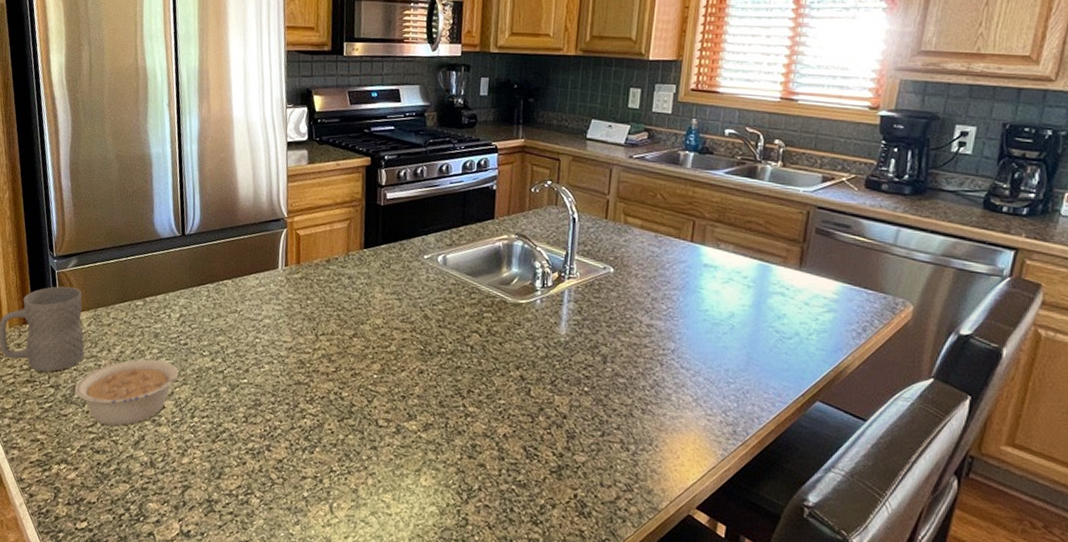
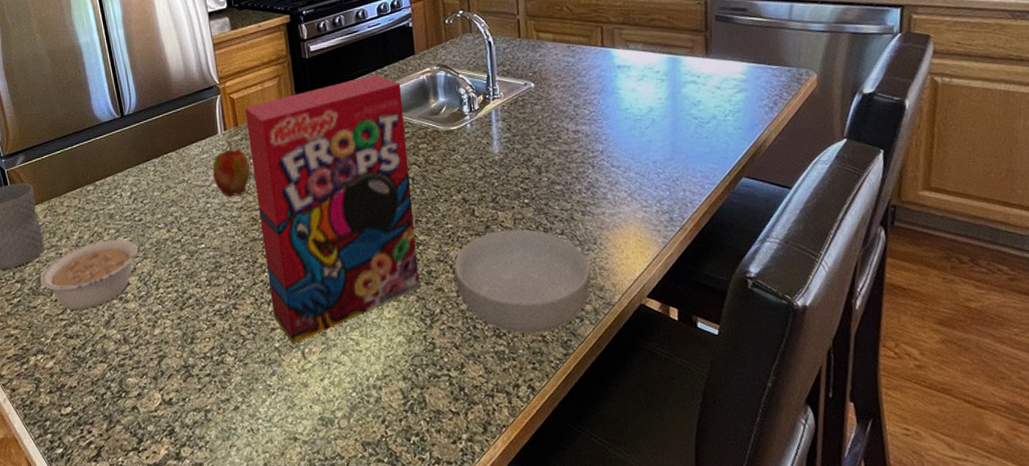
apple: none [267,280,307,335] -> present [213,143,251,197]
cereal box: none [306,232,475,497] -> present [244,74,420,344]
cereal bowl: none [499,415,642,528] -> present [454,229,591,335]

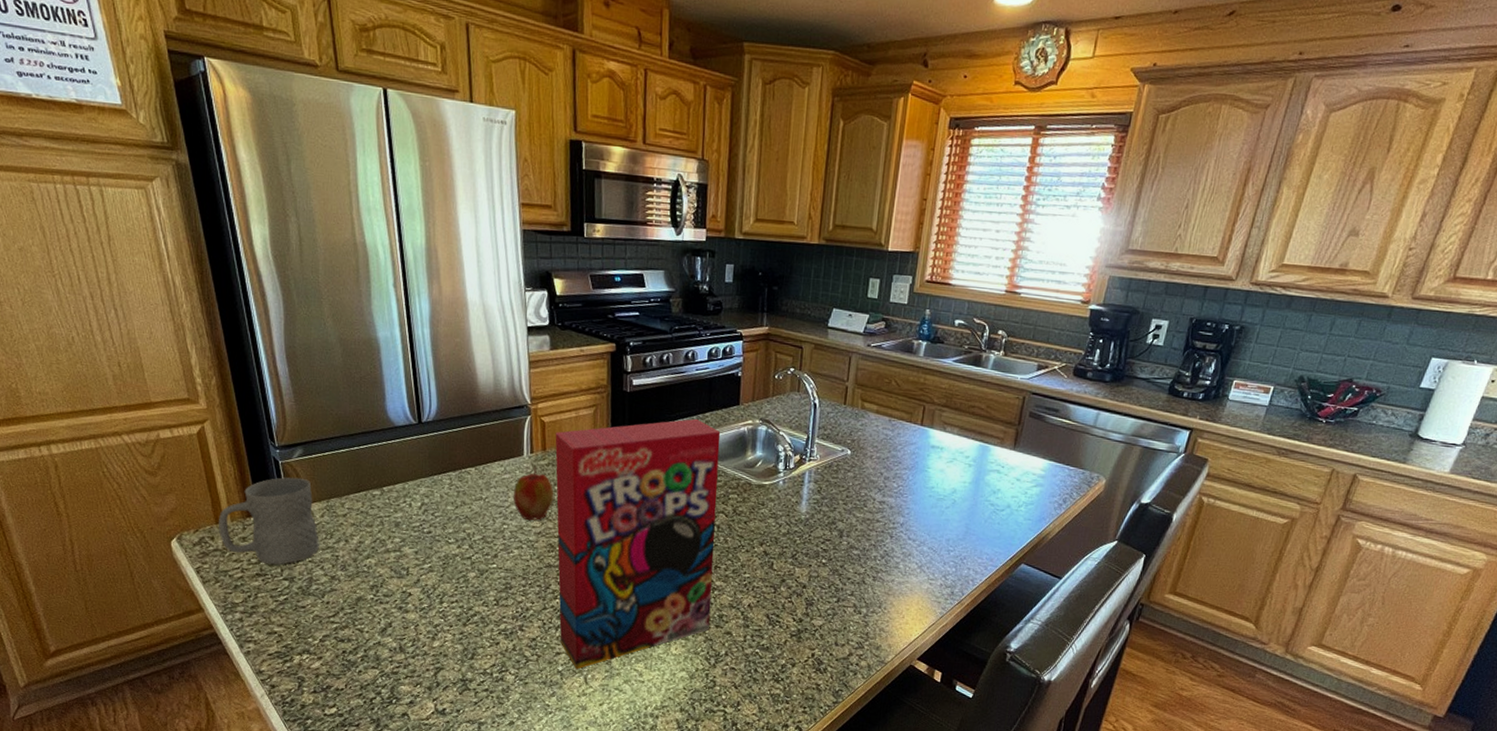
legume: present [40,240,153,310] -> none [311,548,441,615]
cereal bowl: present [454,229,591,335] -> none [744,585,872,682]

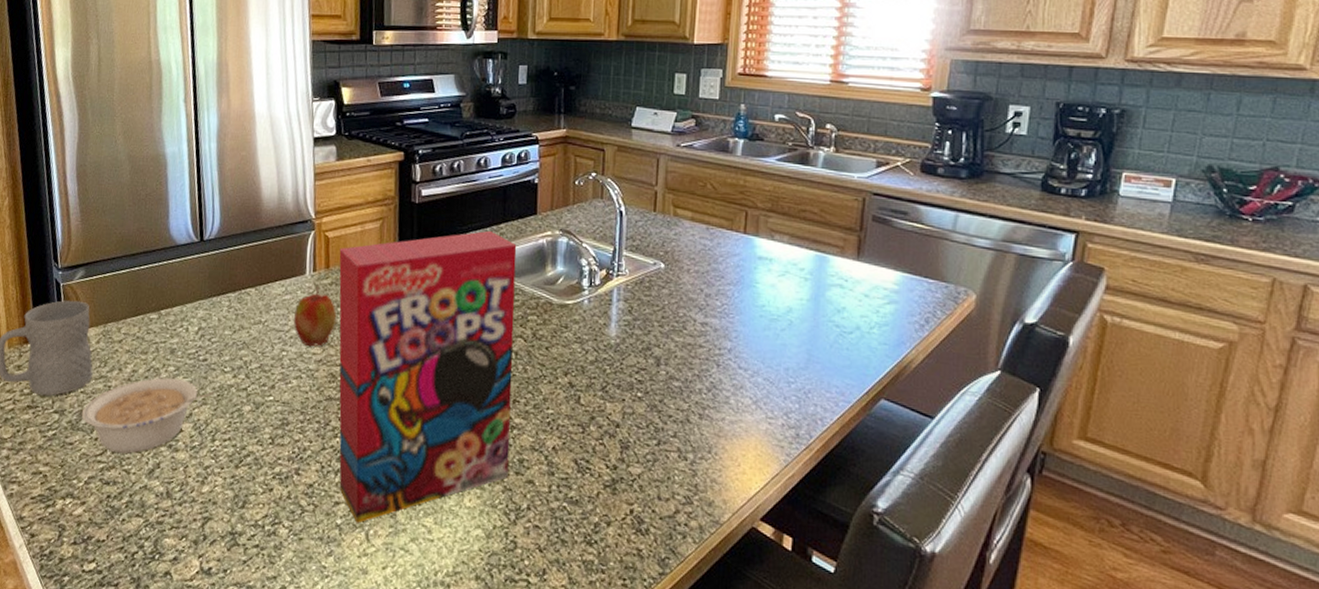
legume: none [311,548,441,615] -> present [81,377,215,454]

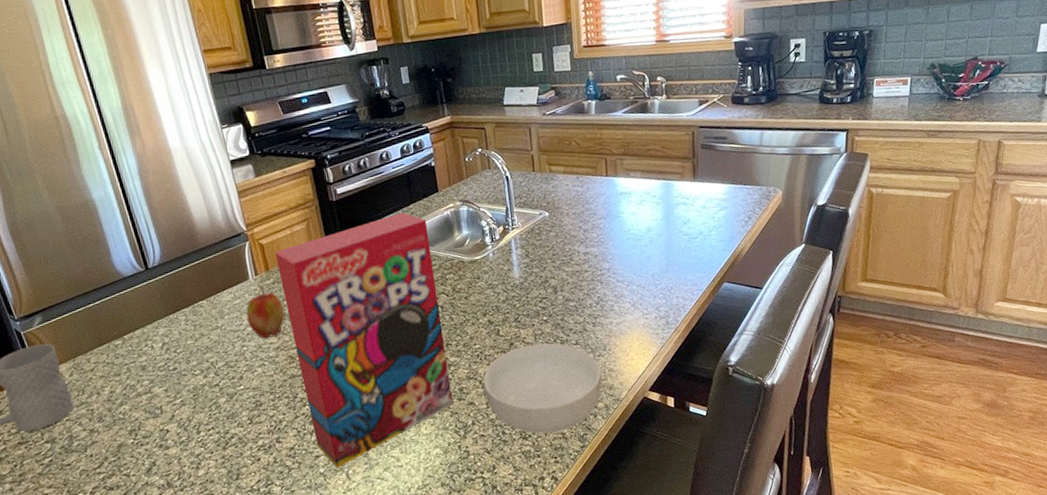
legume: present [81,377,215,454] -> none [71,389,191,463]
cereal bowl: none [549,423,701,547] -> present [483,343,602,434]

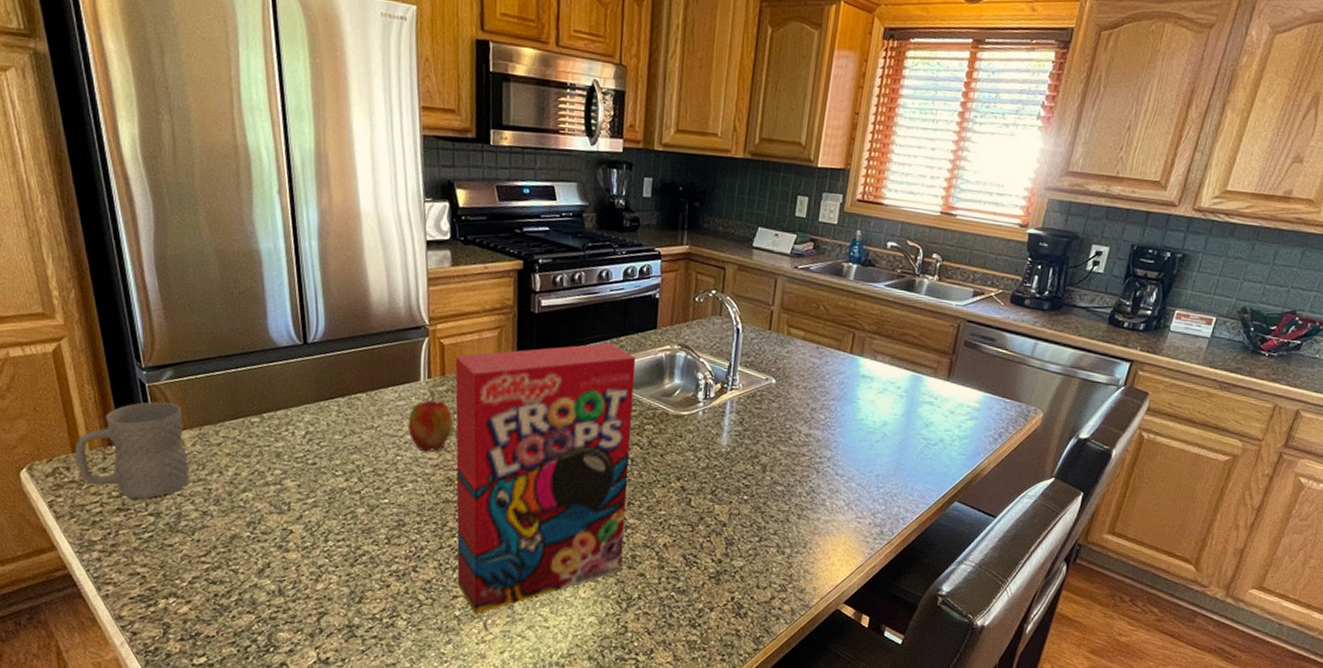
cereal bowl: present [483,343,602,434] -> none [659,523,796,628]

